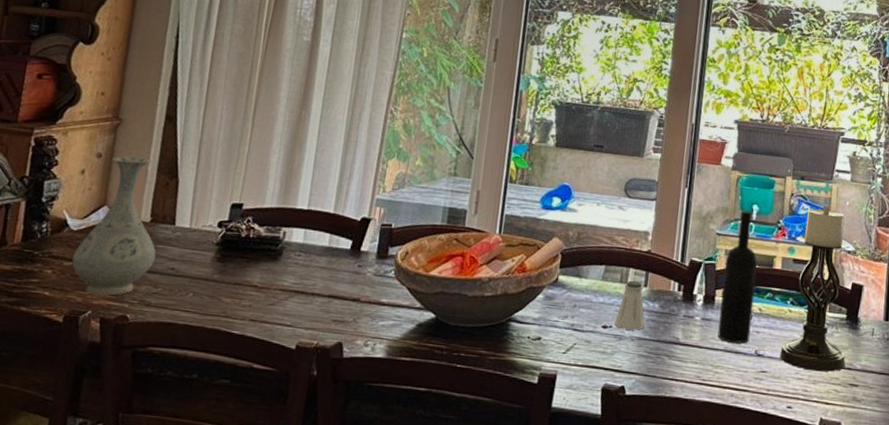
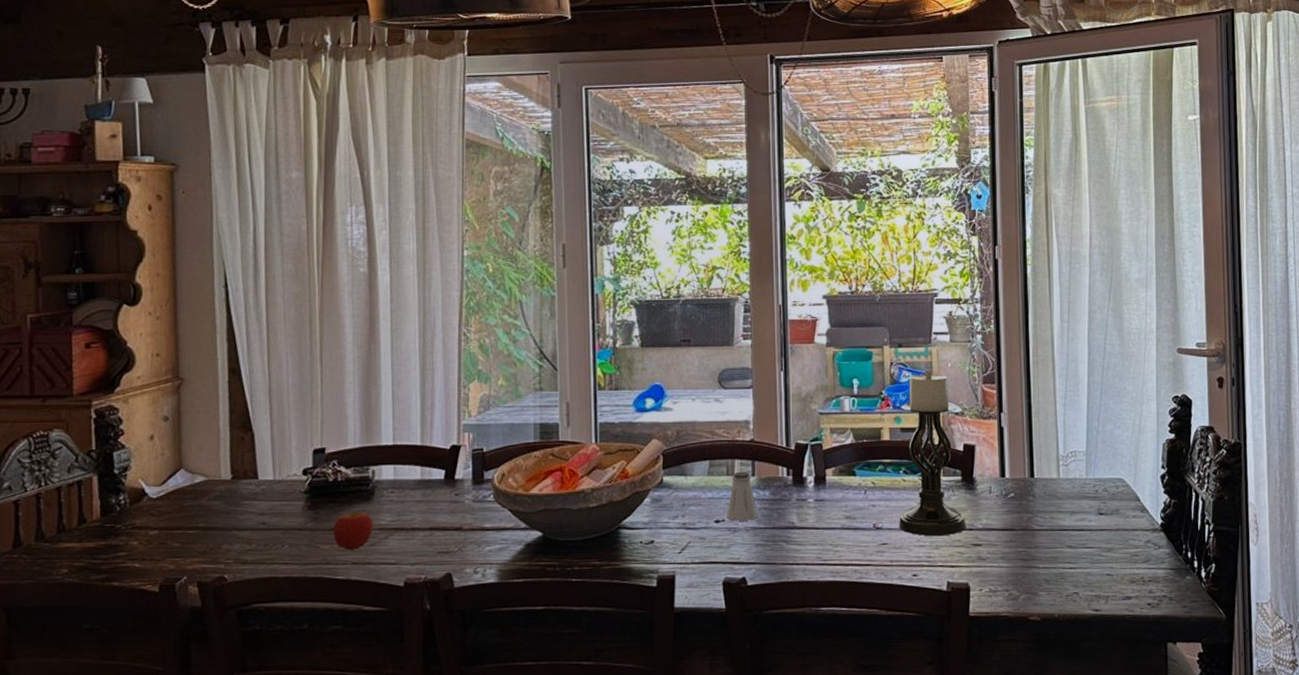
vase: present [71,156,156,296] -> none [157,415,244,560]
apple: none [236,269,276,307] -> present [333,511,374,550]
wine bottle: present [717,210,757,344] -> none [831,386,866,520]

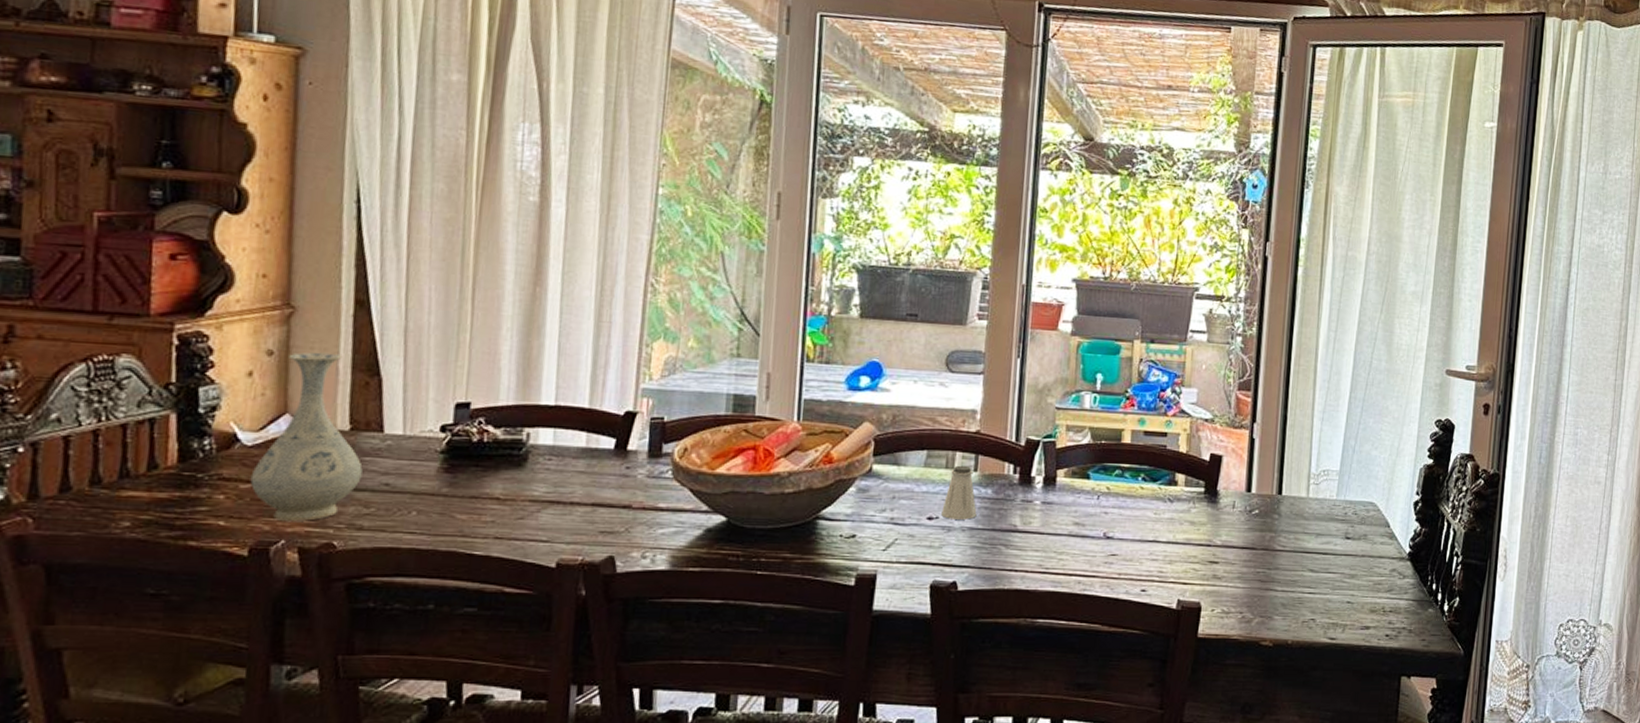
vase: none [157,415,244,560] -> present [250,352,363,521]
apple: present [333,511,374,550] -> none [473,478,524,522]
candle holder: present [899,370,966,537] -> none [1132,370,1209,551]

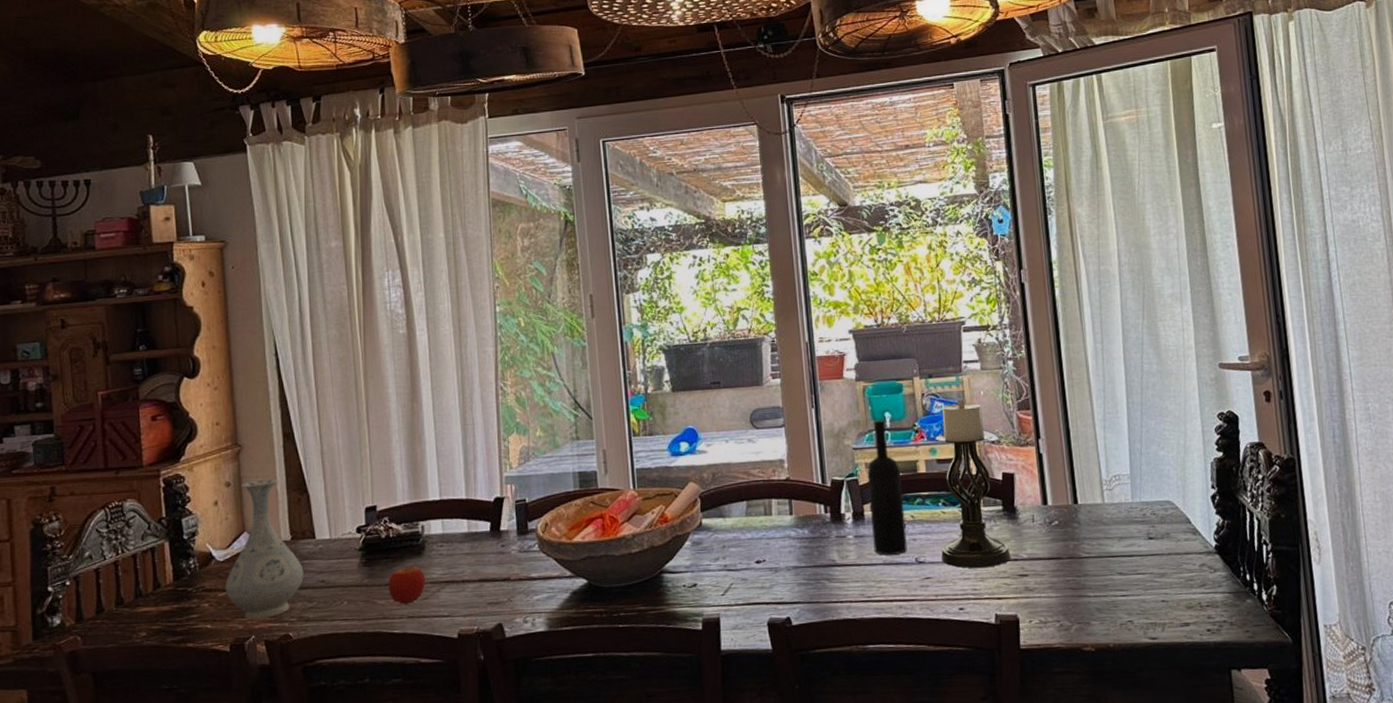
apple: none [473,478,524,522] -> present [388,566,426,604]
saltshaker: present [941,465,977,520] -> none [767,510,798,561]
wine bottle: none [1061,381,1103,527] -> present [867,420,908,555]
candle holder: none [1132,370,1209,551] -> present [935,399,1011,569]

